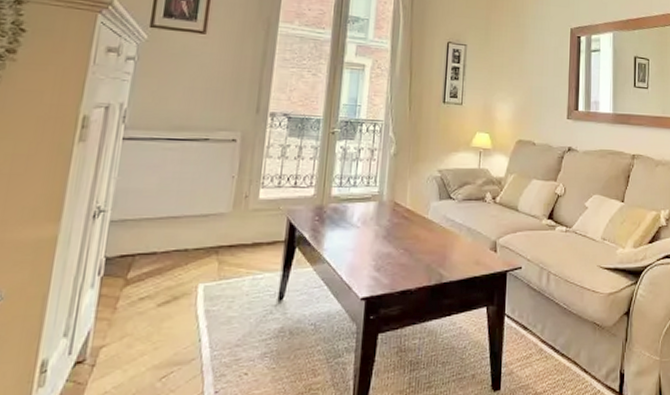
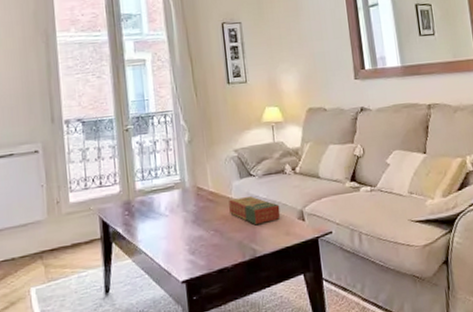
book: none [423,218,474,249] -> present [228,196,281,224]

